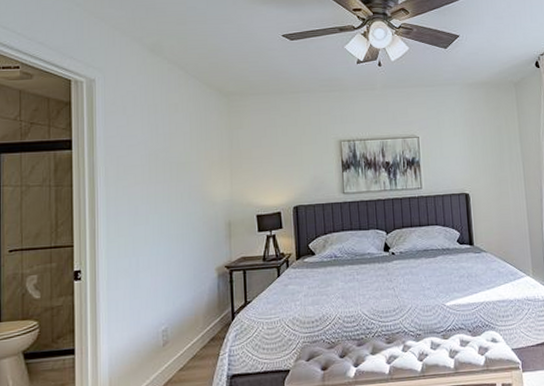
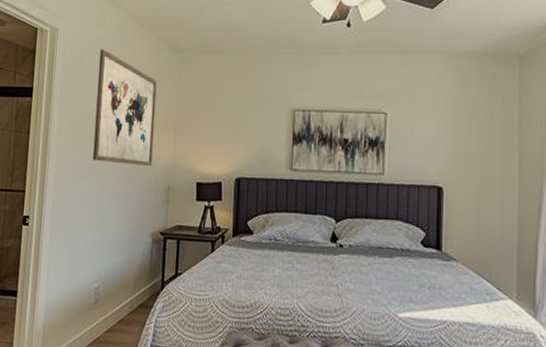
wall art: none [143,97,211,207] -> present [92,49,157,167]

